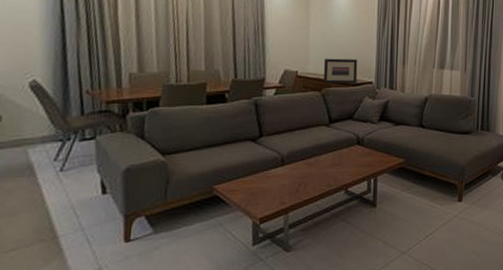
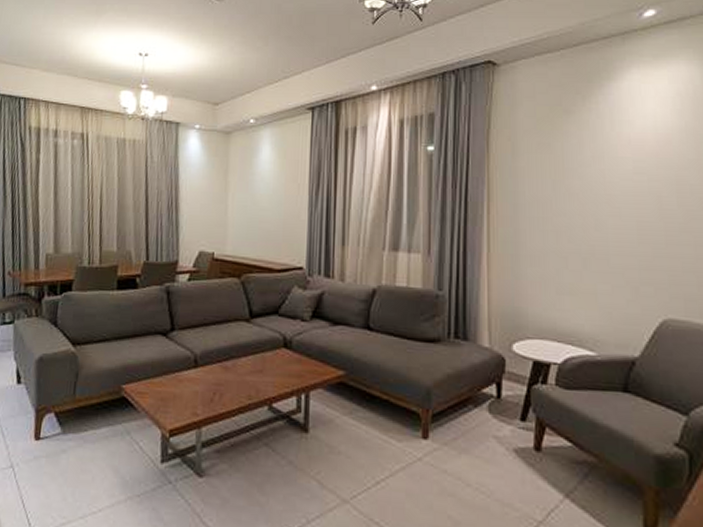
picture frame: present [323,58,358,84] -> none [243,237,285,270]

